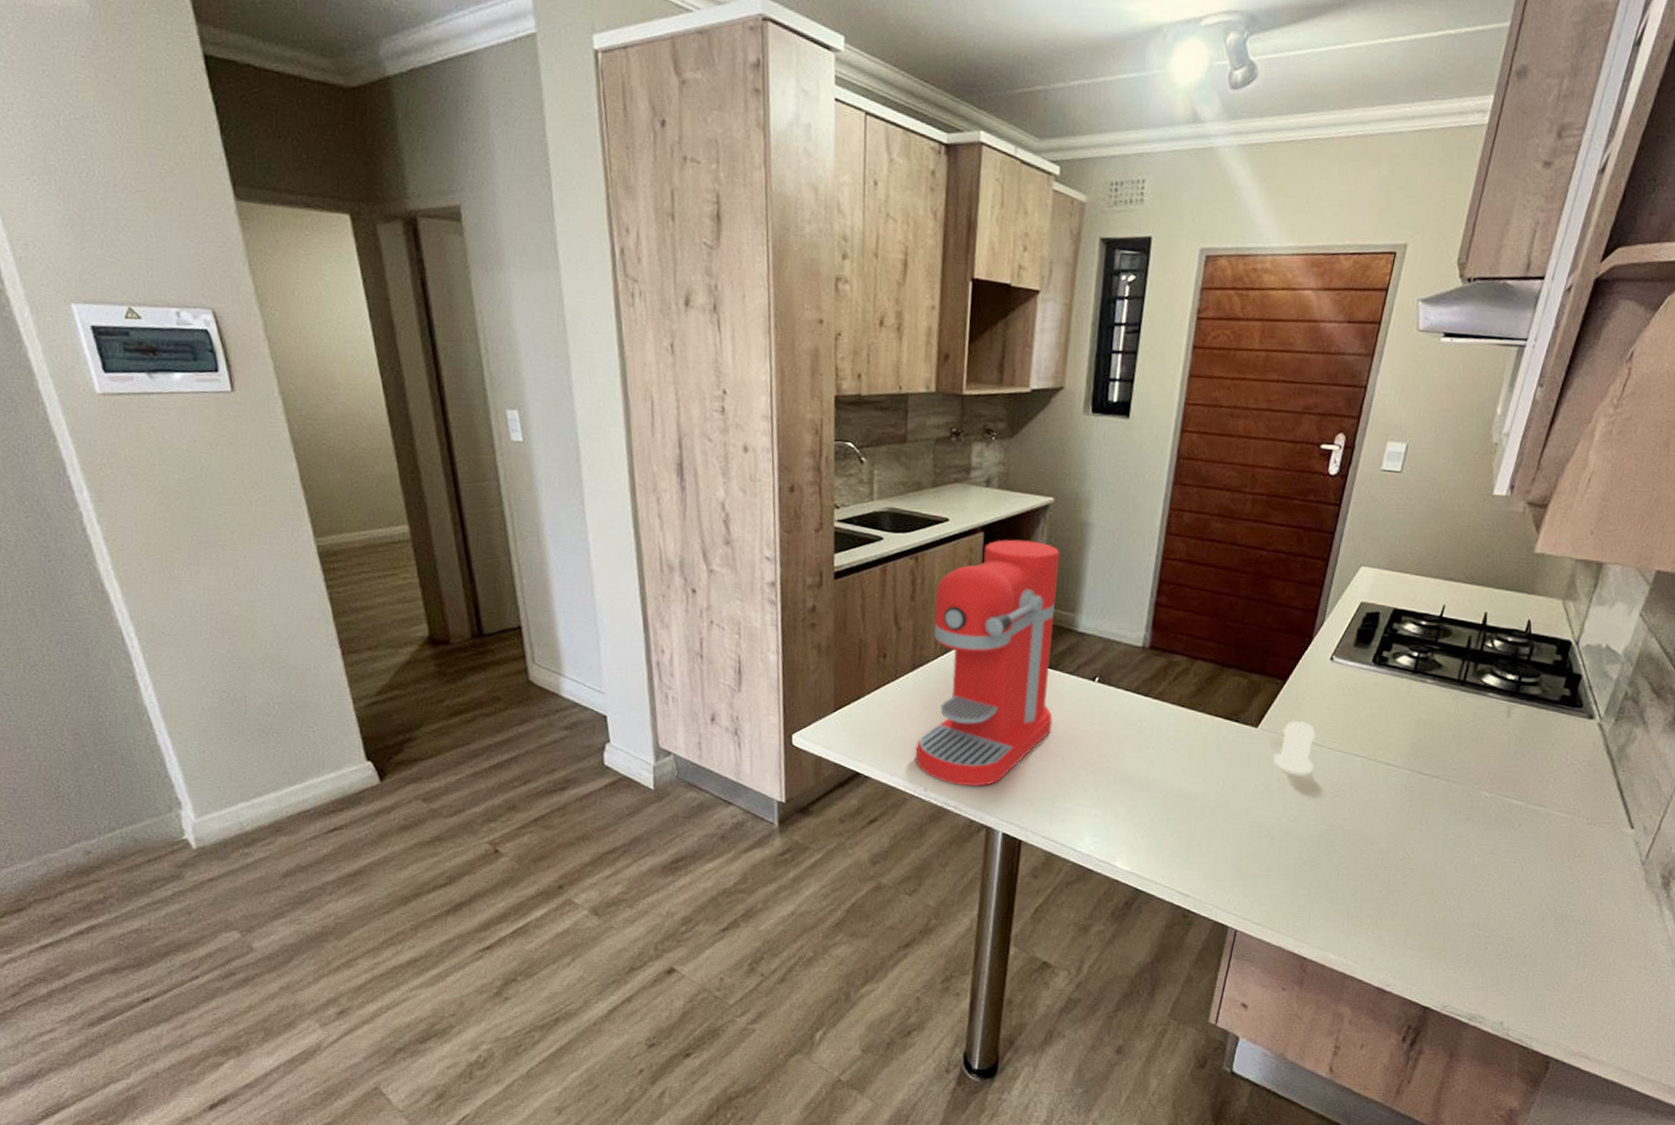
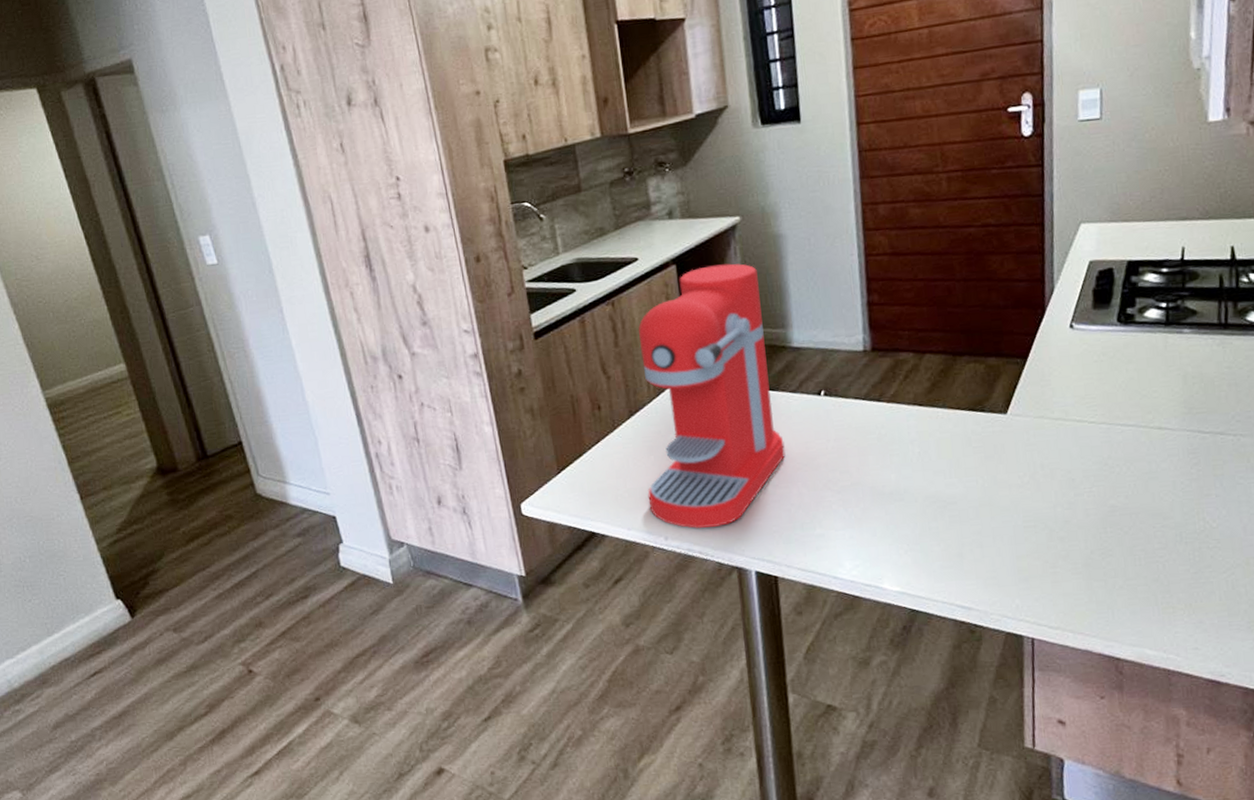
salt shaker: present [1273,721,1316,774] -> none [1030,399,1078,456]

